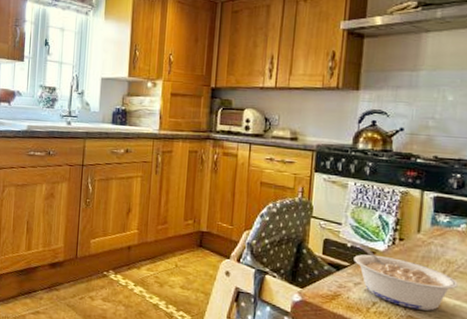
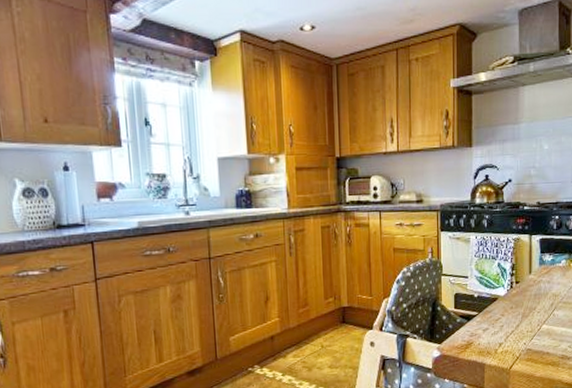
legume: present [354,243,458,311] -> none [481,292,563,343]

